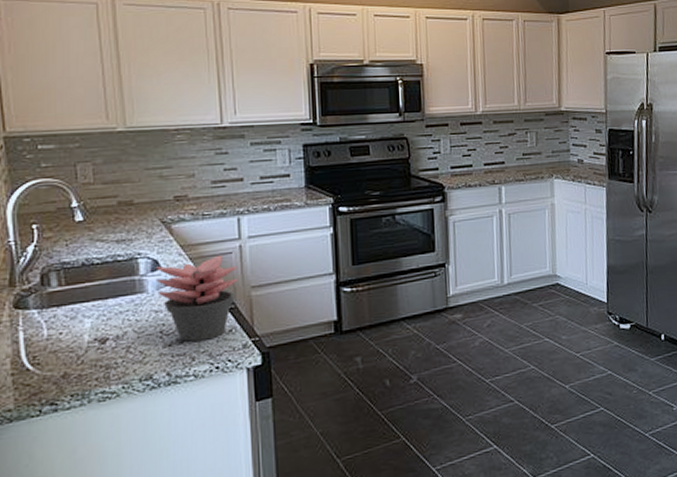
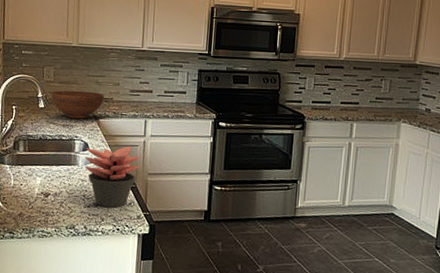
fruit bowl: none [91,190,175,230] -> present [50,90,105,119]

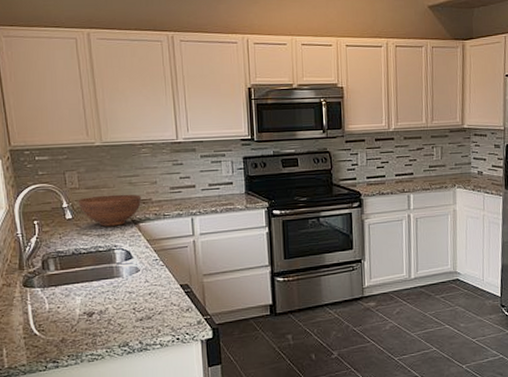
succulent plant: present [85,147,141,208] -> none [128,249,193,317]

